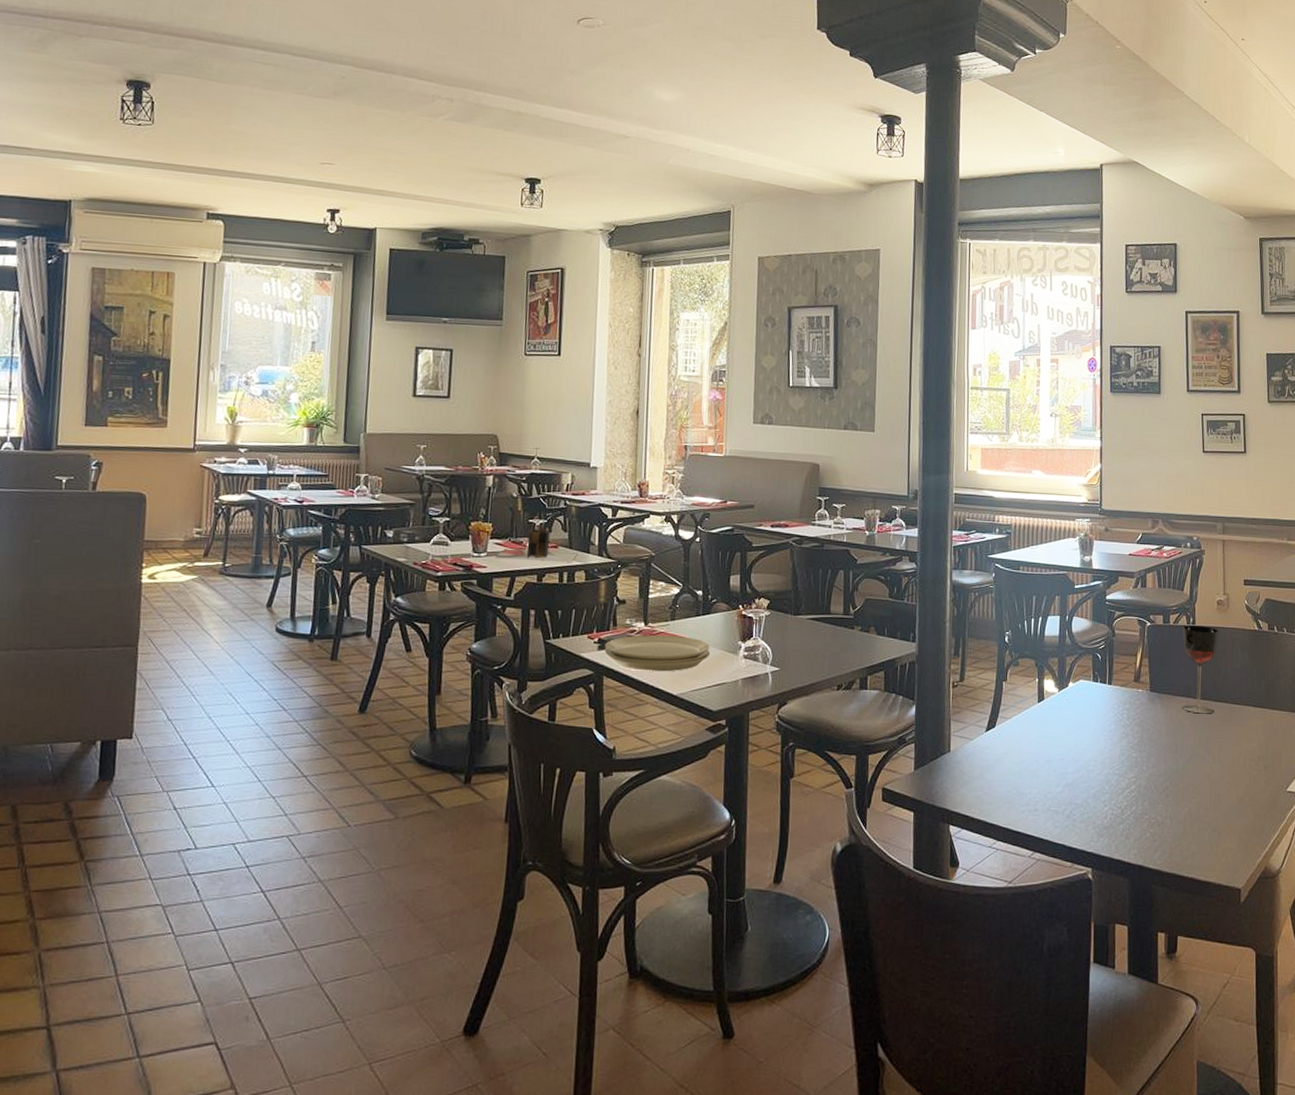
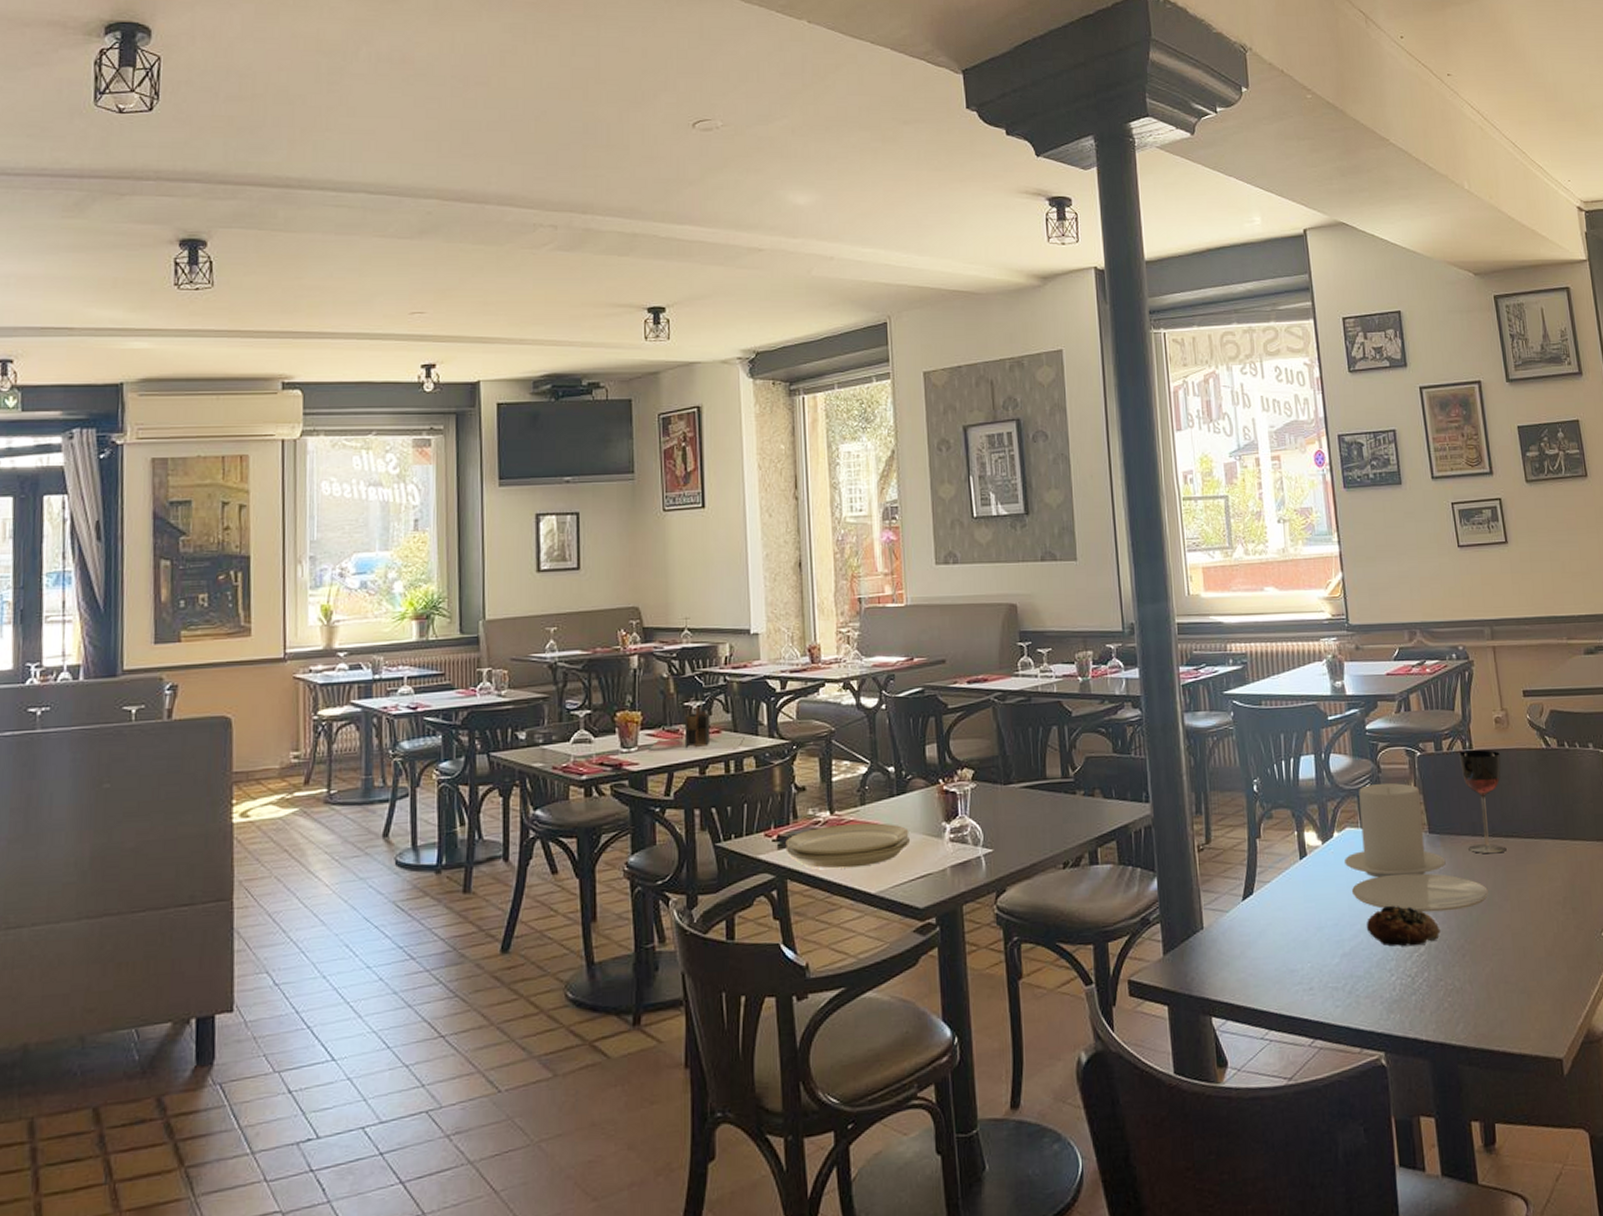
candle: none [1076,645,1162,725] -> present [1345,782,1446,878]
plate: none [1078,722,1195,758] -> present [1351,873,1489,913]
bread roll: none [1088,748,1150,783] -> present [1366,905,1441,946]

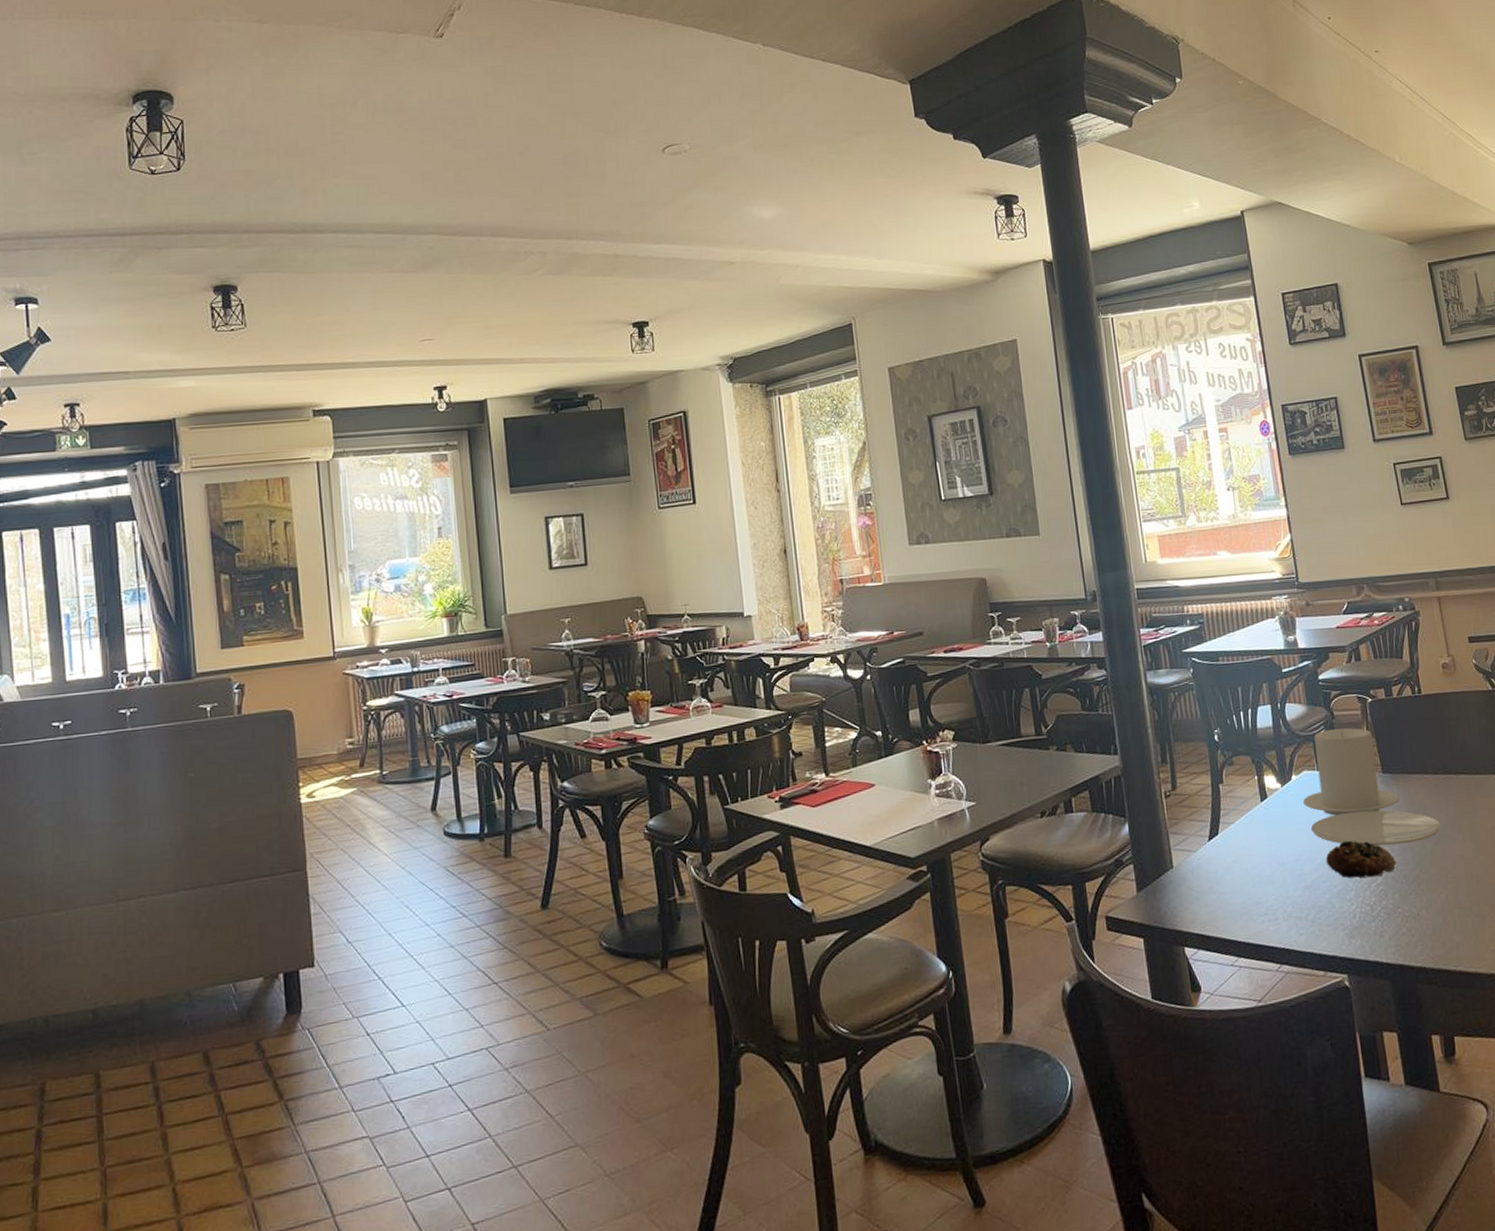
napkin holder: present [647,707,744,752] -> none [658,684,744,727]
plate: present [785,823,911,869] -> none [787,782,900,826]
wineglass: present [1459,749,1507,854] -> none [1409,693,1457,790]

